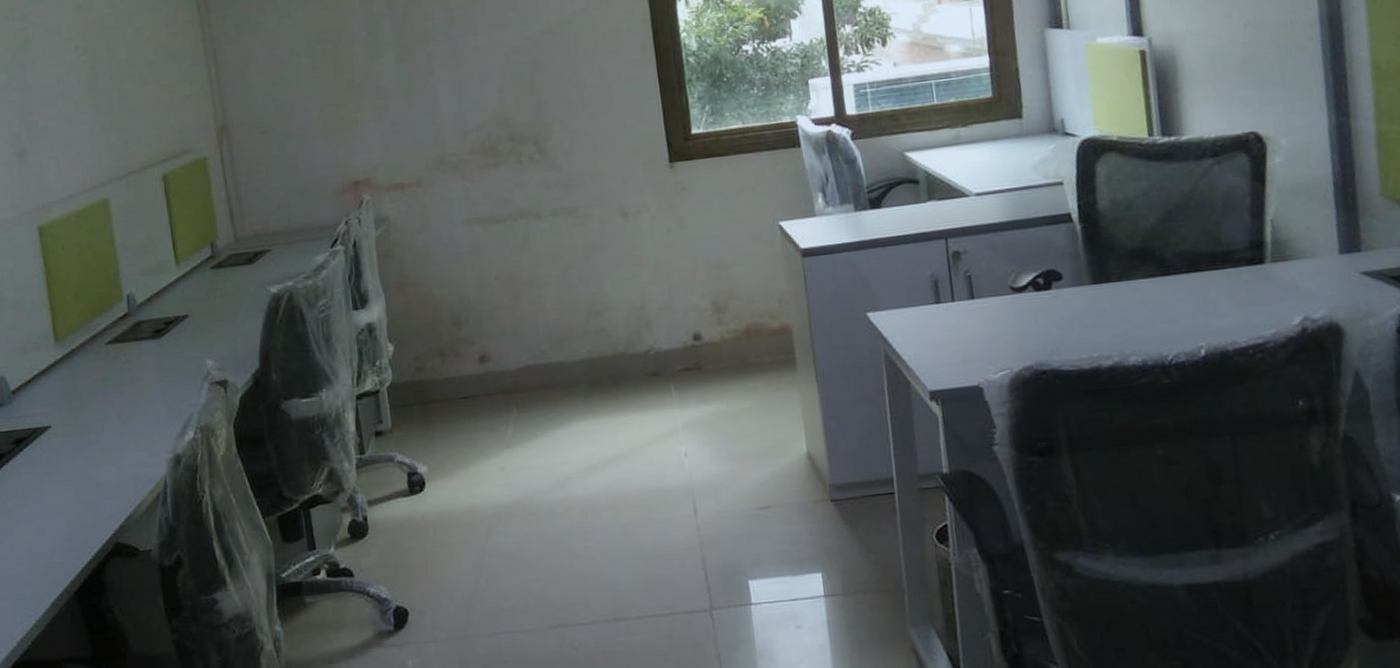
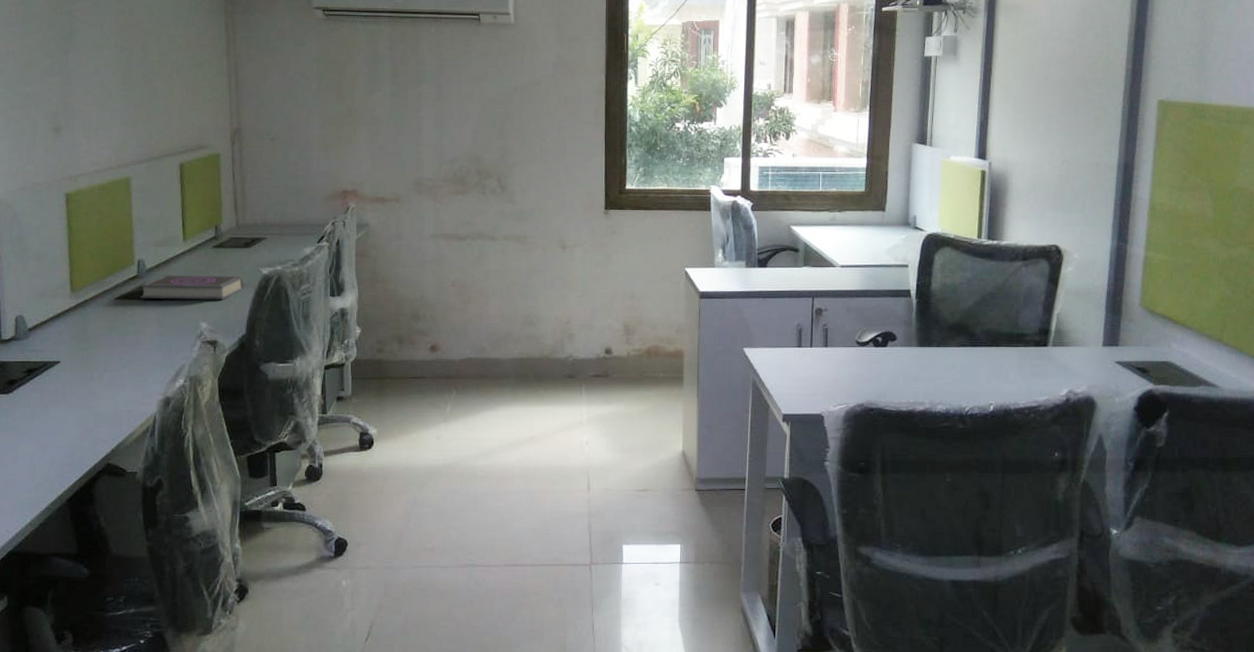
book: none [132,298,251,340] -> present [139,275,244,300]

